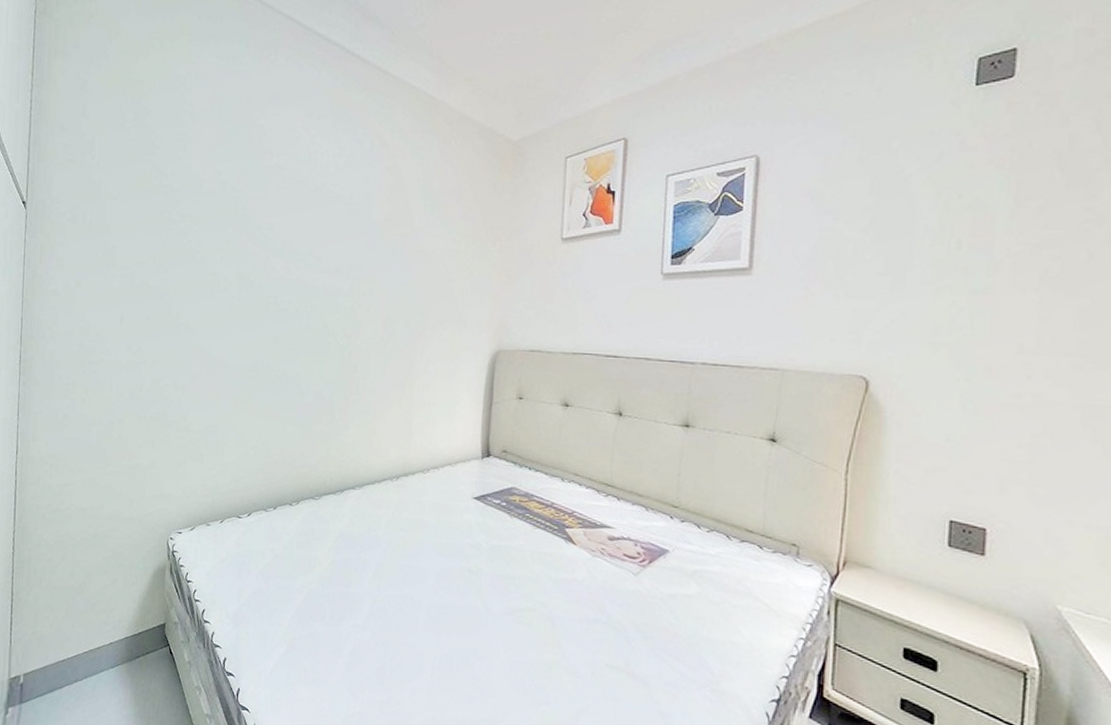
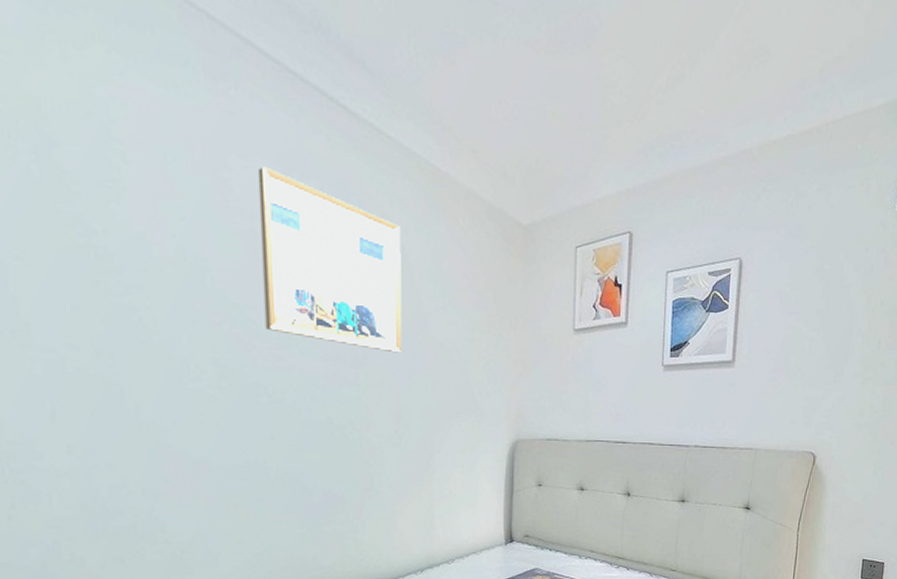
wall art: none [280,112,398,265] -> present [257,166,403,353]

